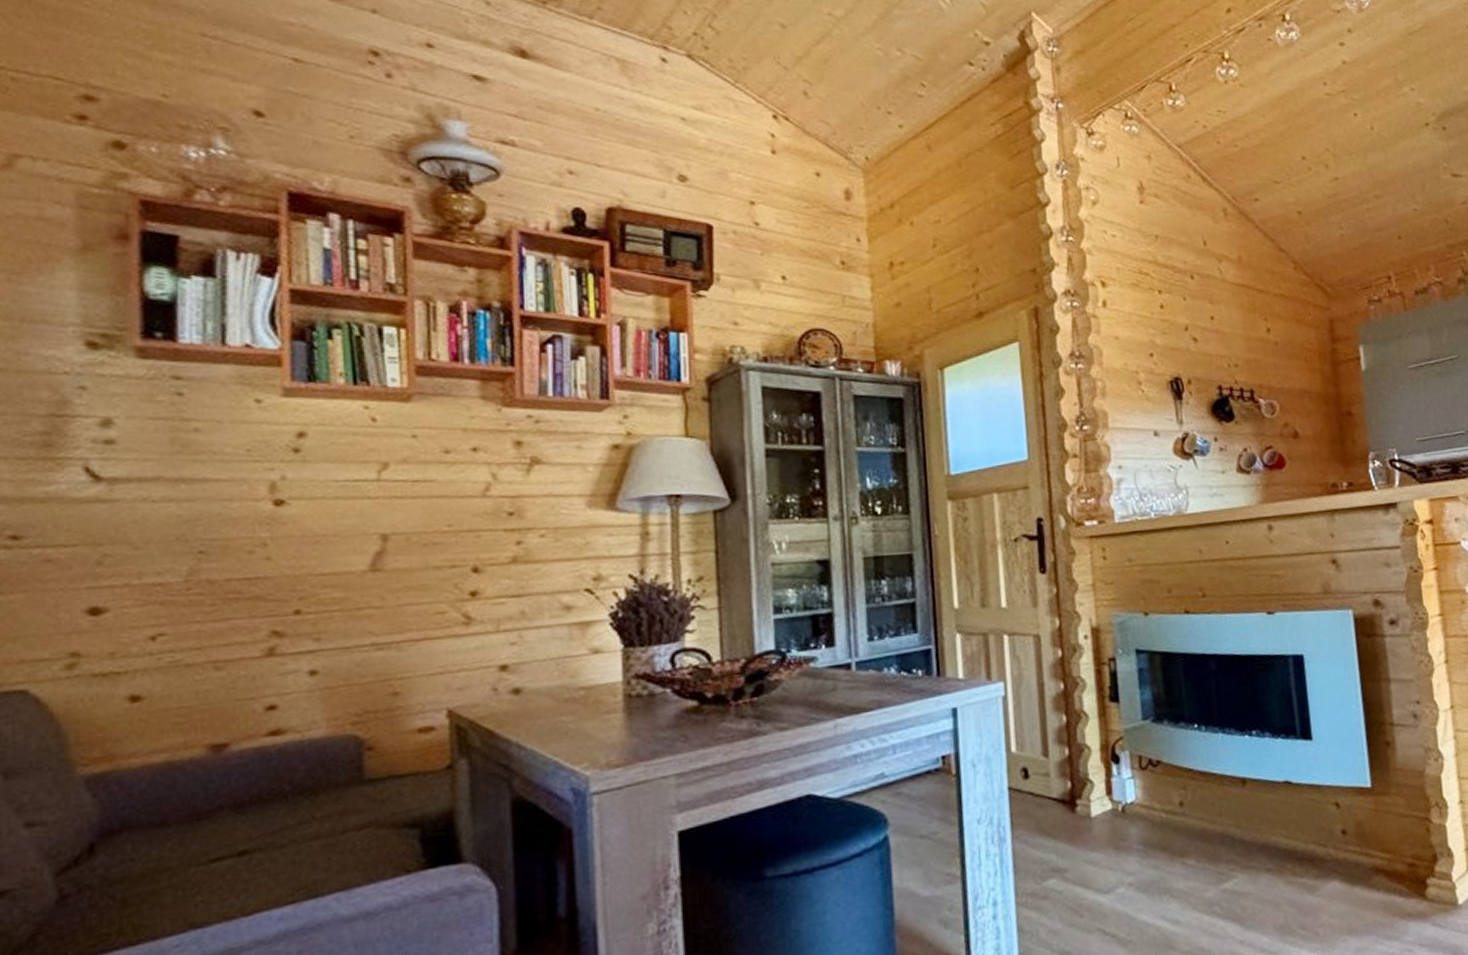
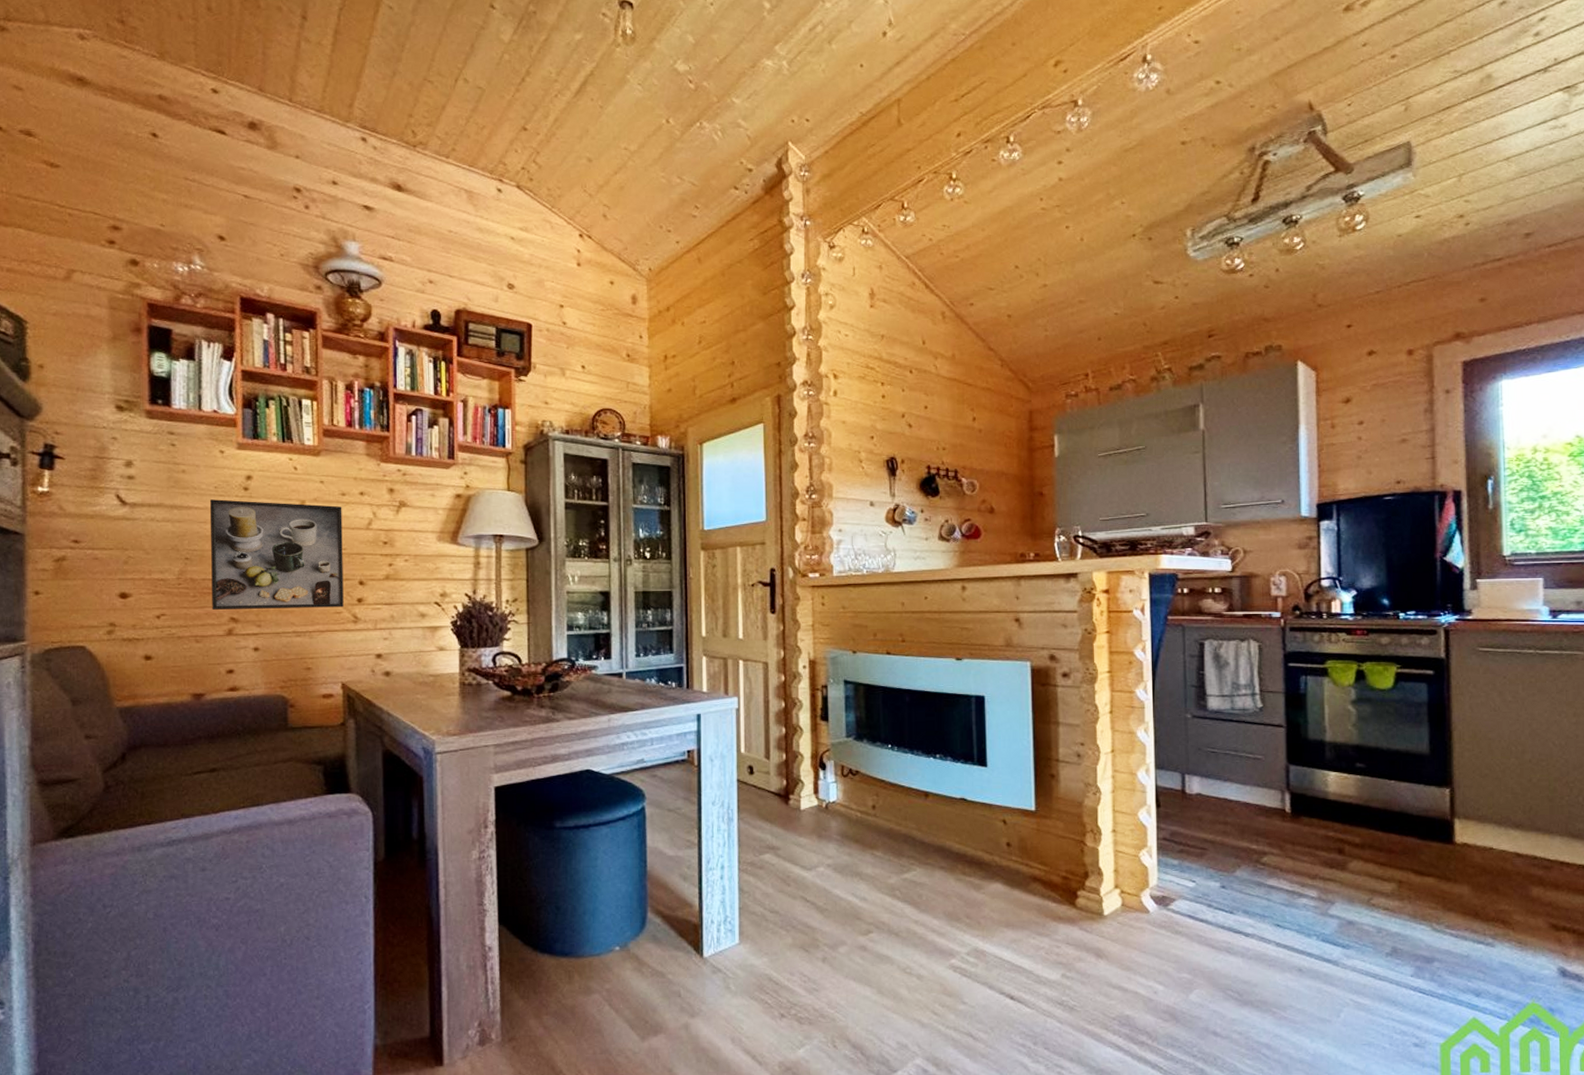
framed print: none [240,466,449,622] -> present [210,499,344,610]

